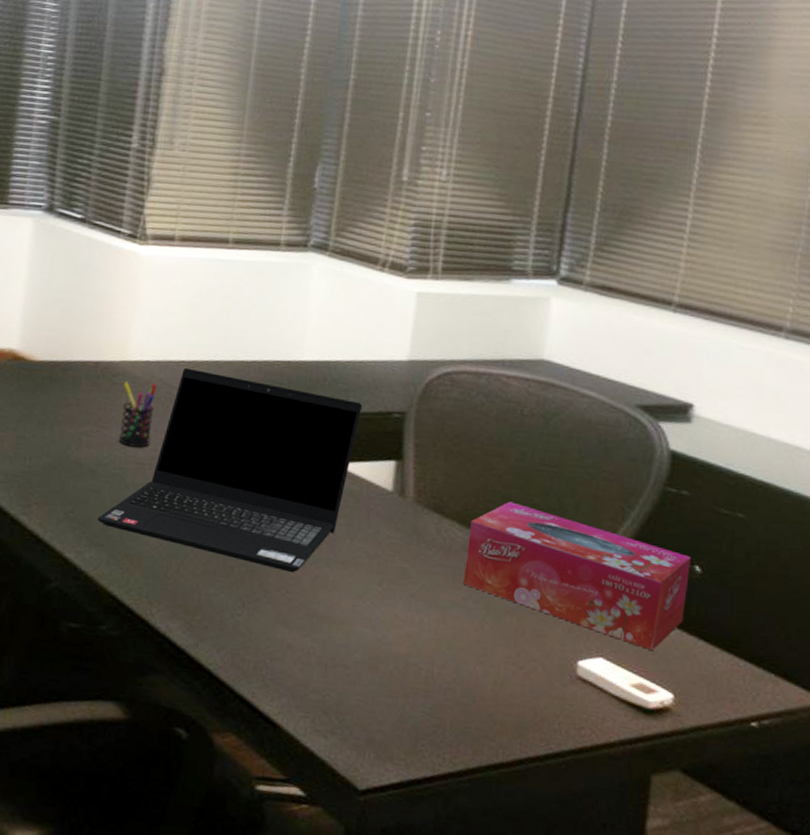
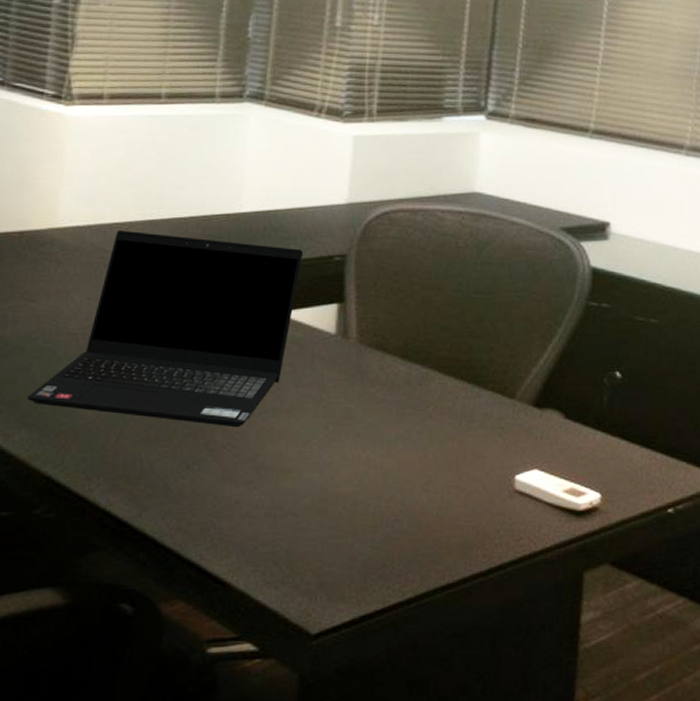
pen holder: present [118,382,157,448] -> none [48,249,89,318]
tissue box: present [464,501,692,651] -> none [407,331,613,457]

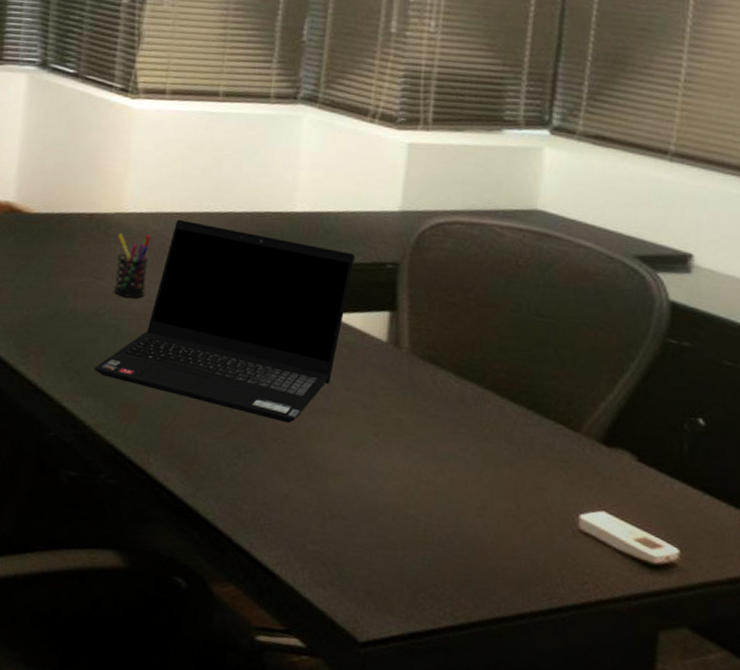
pen holder: none [48,249,89,318] -> present [114,233,151,298]

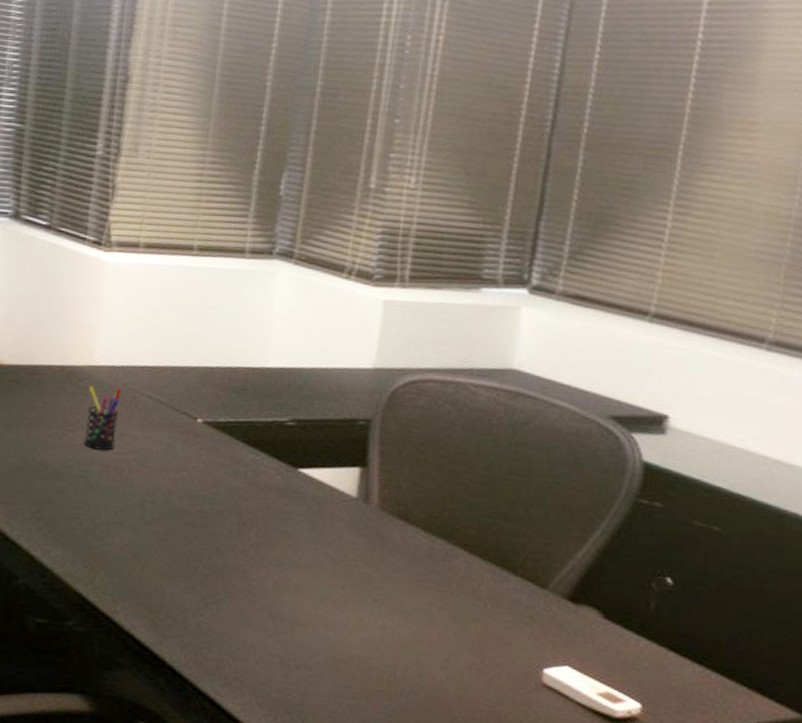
laptop computer: present [94,219,356,423] -> none [63,373,327,575]

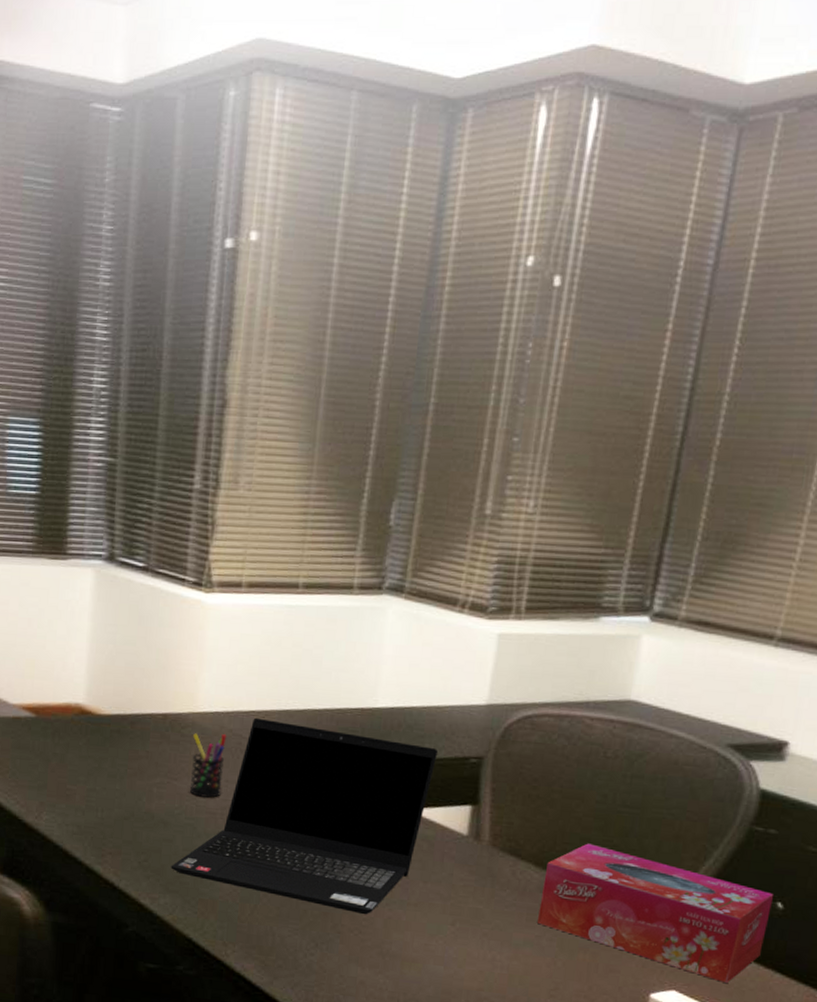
laptop computer: none [63,373,327,575] -> present [170,717,439,915]
tissue box: none [428,510,663,661] -> present [538,843,775,984]

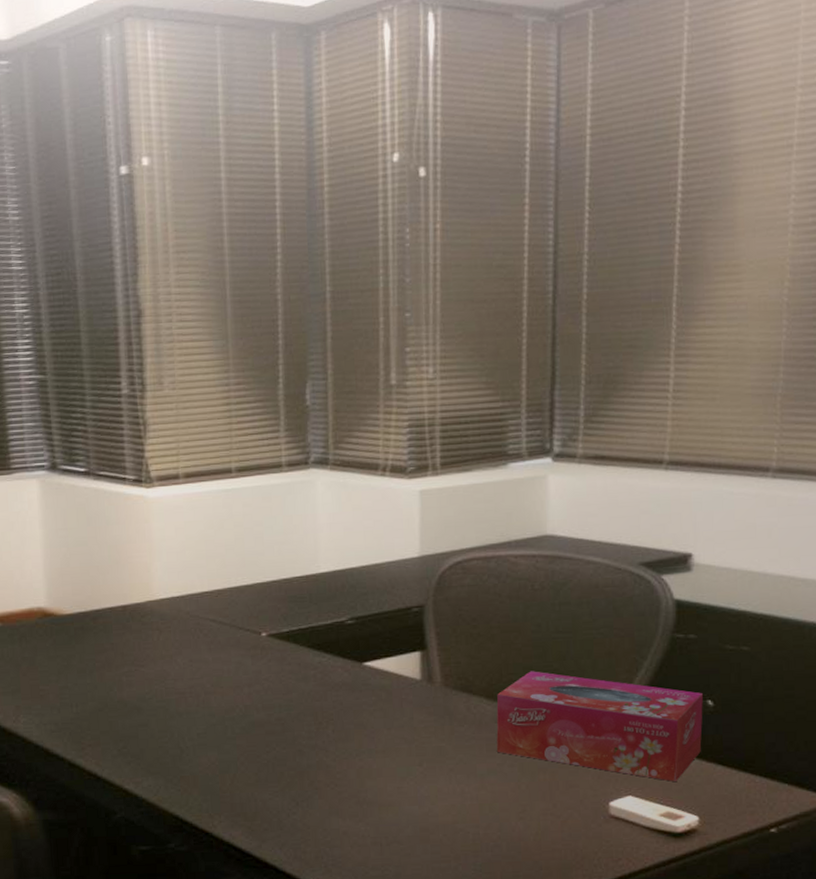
laptop computer: present [170,717,439,915] -> none [149,597,383,768]
pen holder: present [189,733,227,798] -> none [153,617,187,679]

